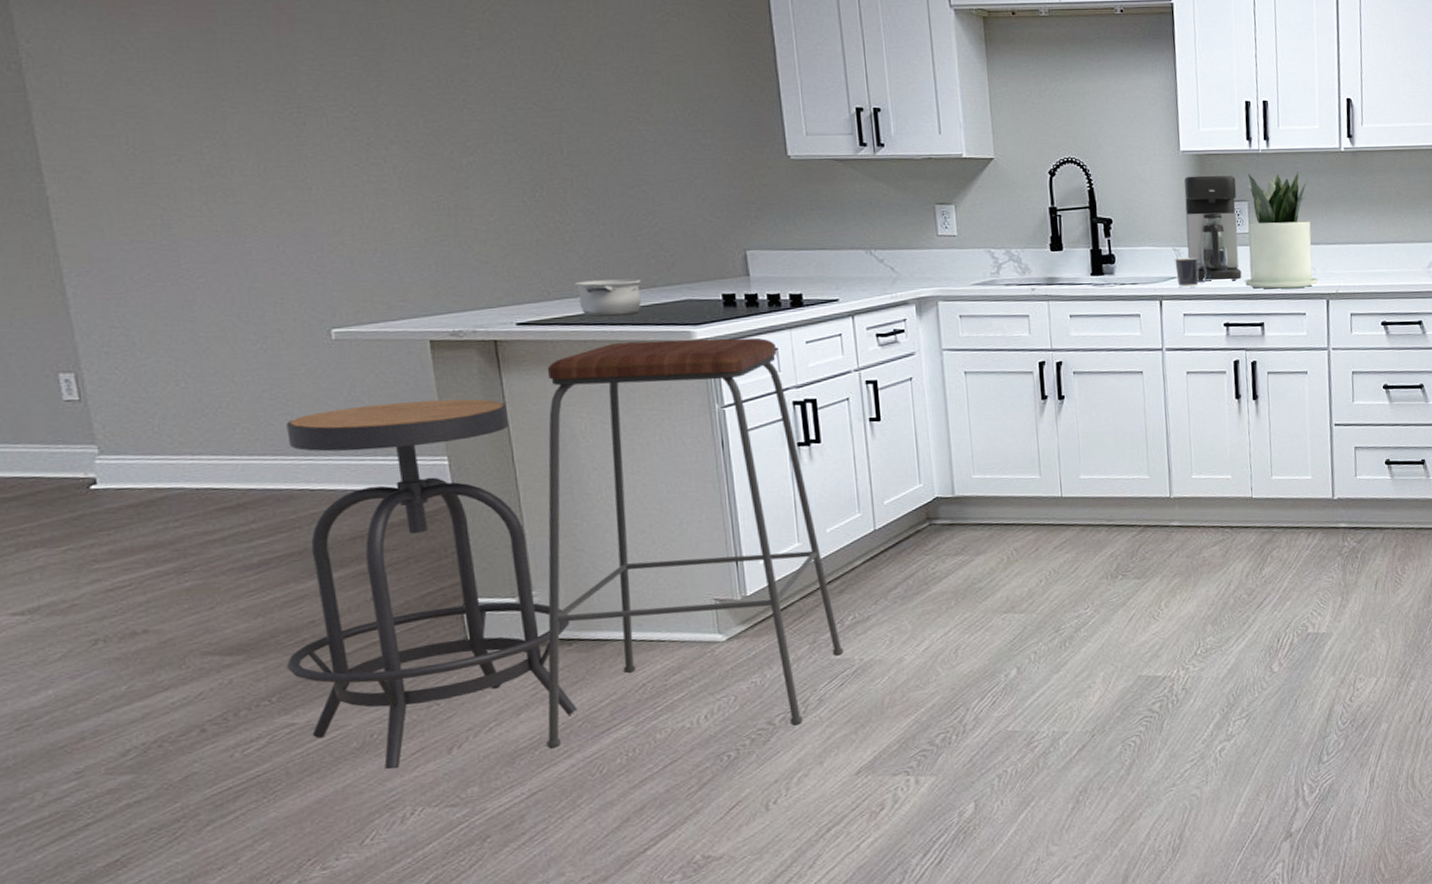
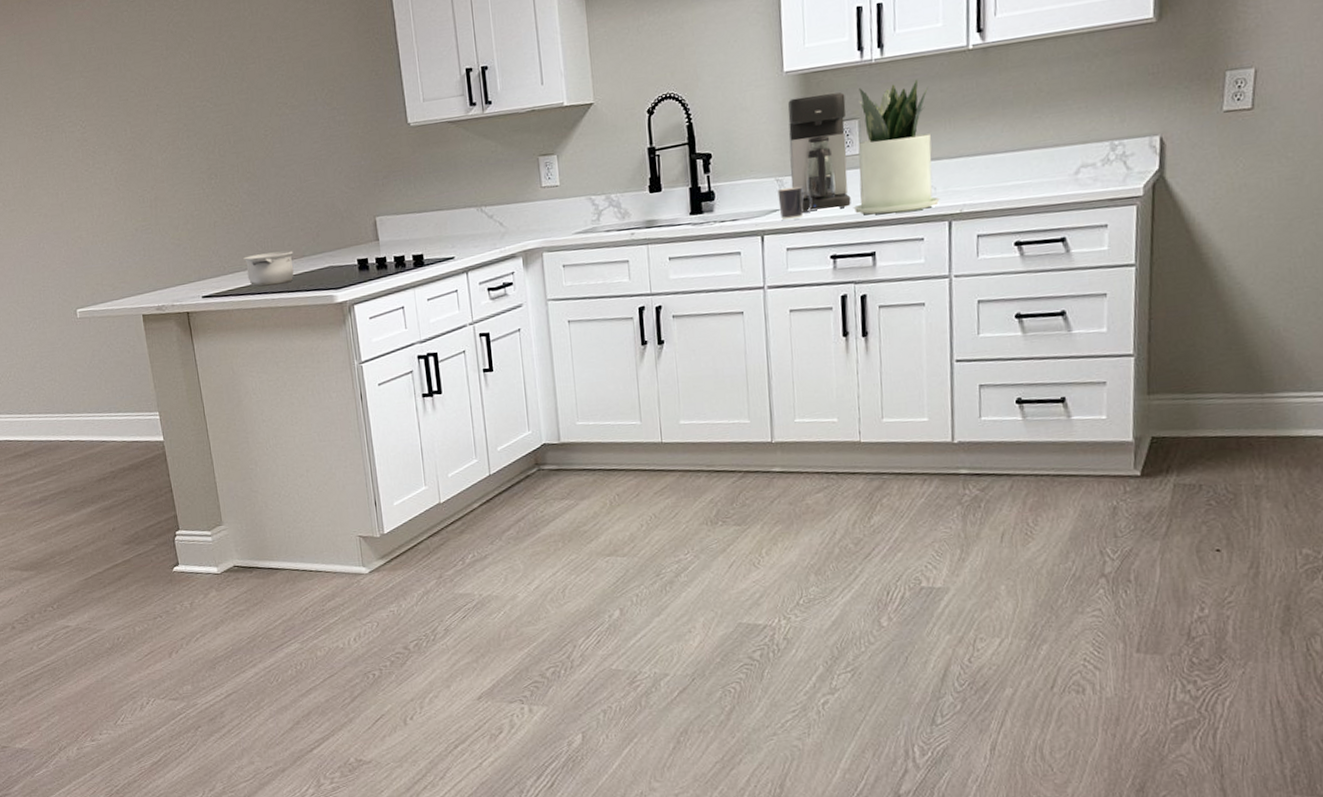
bar stool: present [286,399,577,770] -> none [52,363,258,667]
bar stool: present [546,337,844,748] -> none [225,297,465,657]

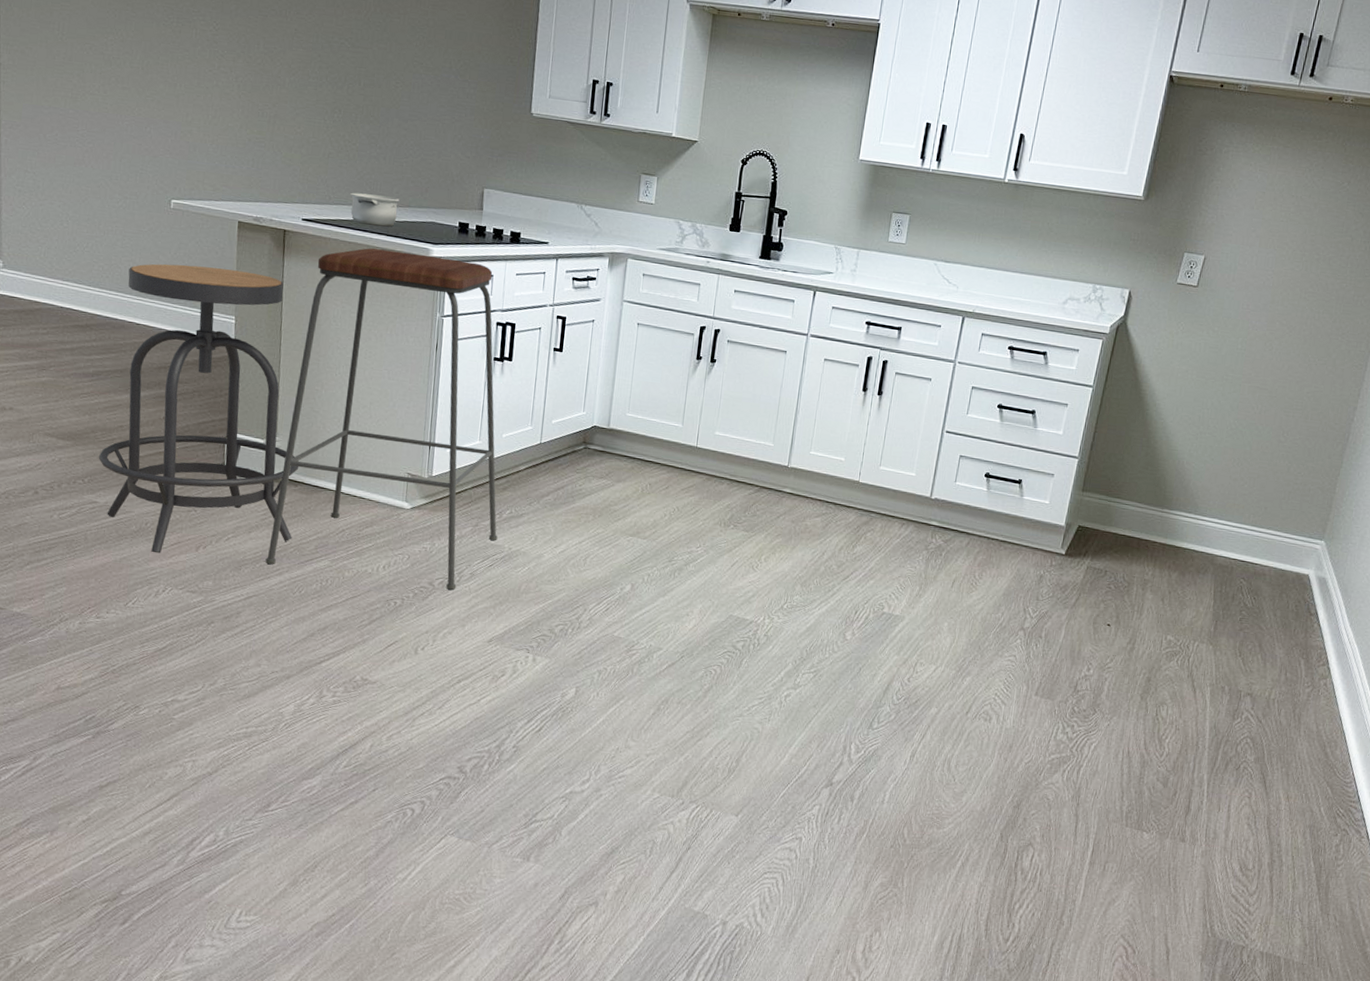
bar stool: none [52,363,258,667] -> present [98,263,299,554]
bar stool: none [225,297,465,657] -> present [265,248,498,590]
mug: present [777,186,813,221] -> none [833,255,861,285]
coffee maker: present [788,92,851,212] -> none [846,183,903,285]
planter: present [853,79,940,215] -> none [891,190,968,302]

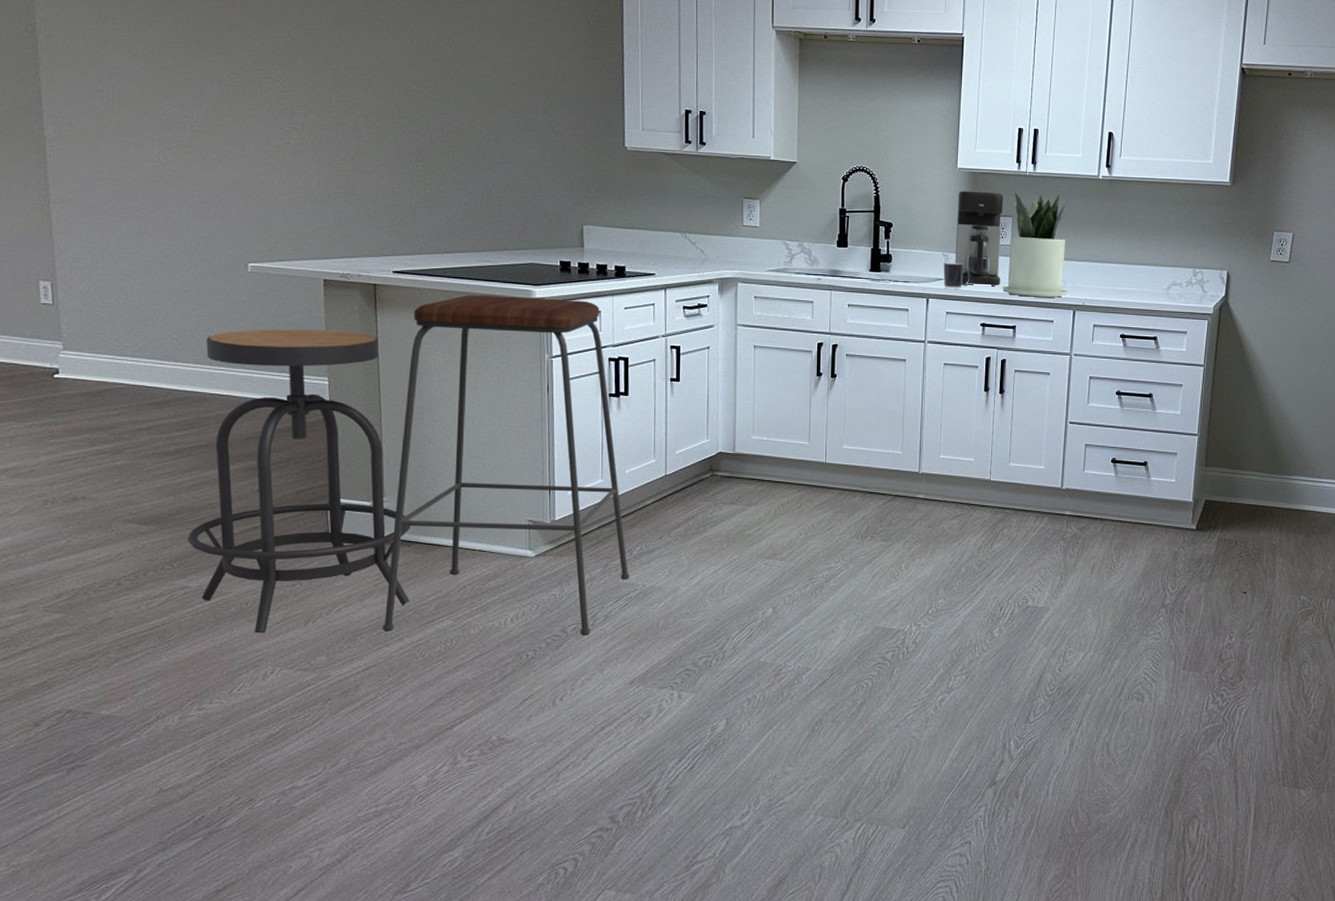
cooking pot: present [350,192,400,227] -> none [442,240,496,272]
mug: none [833,255,861,285] -> present [943,262,970,289]
coffee maker: none [846,183,903,285] -> present [955,191,1004,287]
planter: none [891,190,968,302] -> present [1002,193,1068,298]

